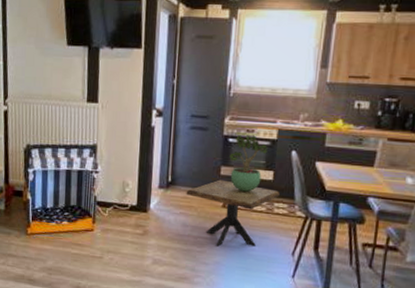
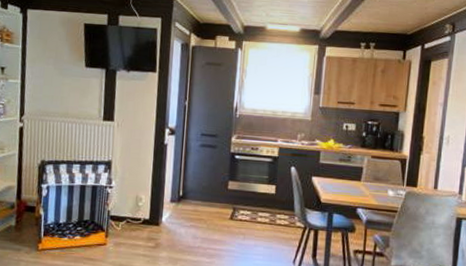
side table: present [186,179,280,246] -> none [196,193,281,257]
potted plant: present [229,135,268,192] -> none [236,152,270,205]

